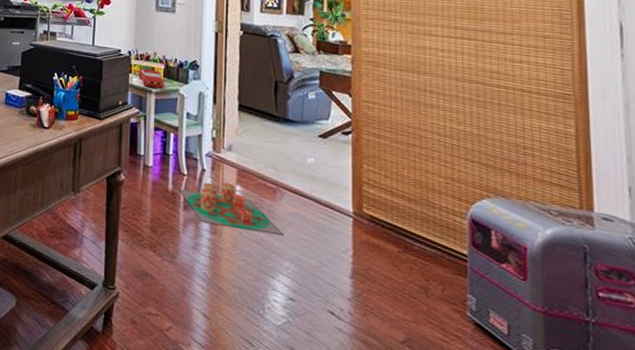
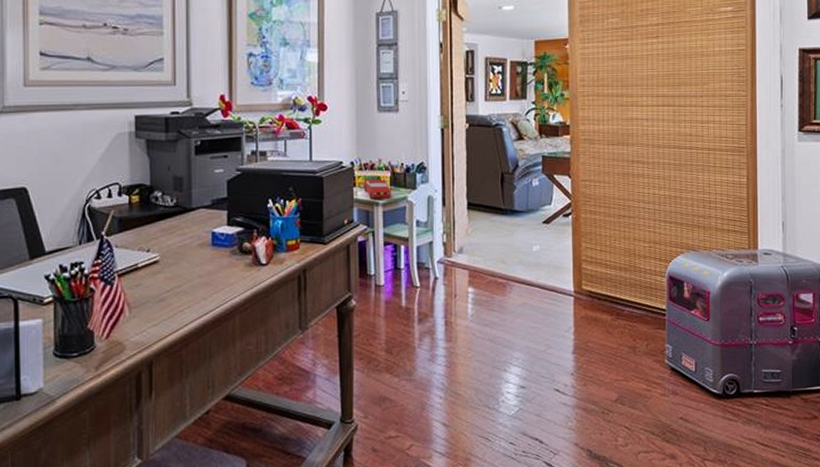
toy blocks: present [179,182,283,235] -> none [413,286,513,332]

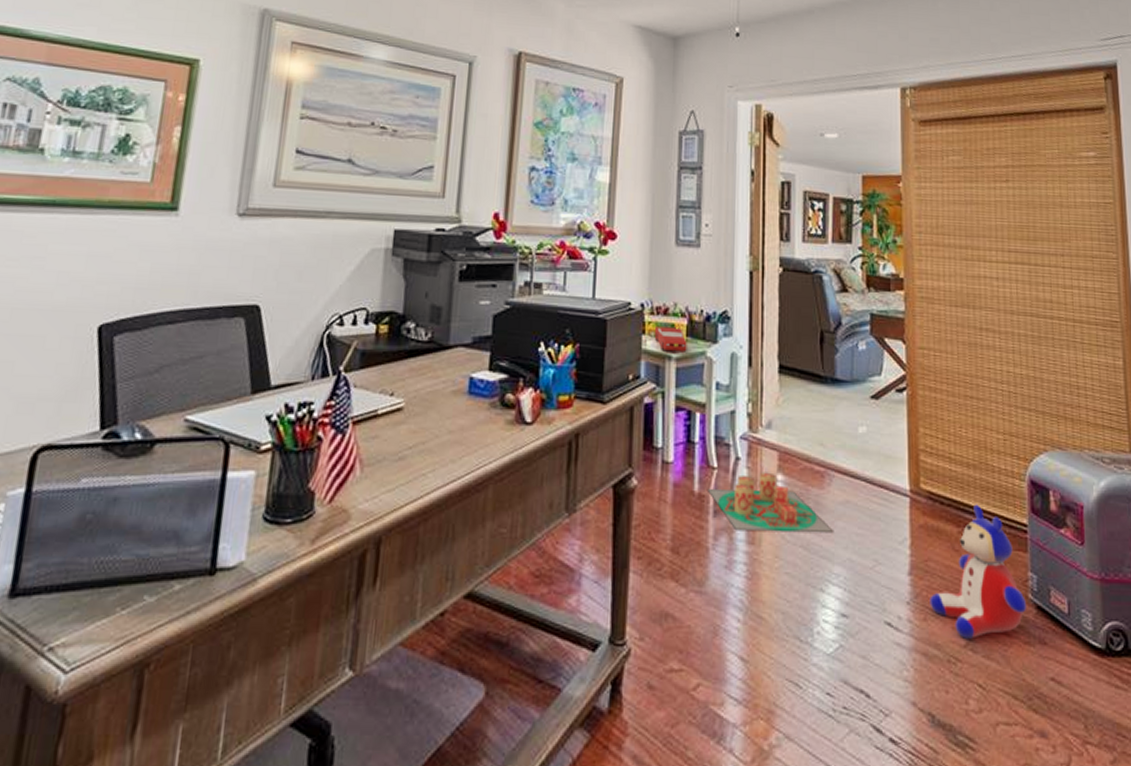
toy blocks: none [413,286,513,332] -> present [708,472,833,532]
stuffed animal: none [589,297,664,396] -> present [930,504,1027,639]

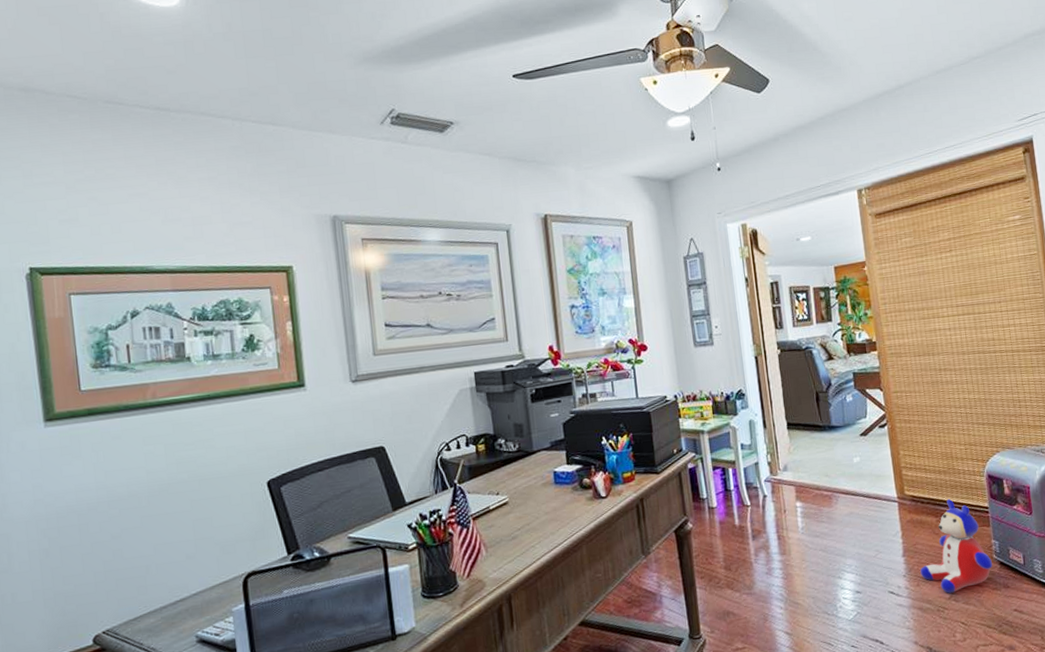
toy car: present [654,325,687,352] -> none [687,408,715,428]
toy blocks: present [708,472,833,532] -> none [746,502,843,547]

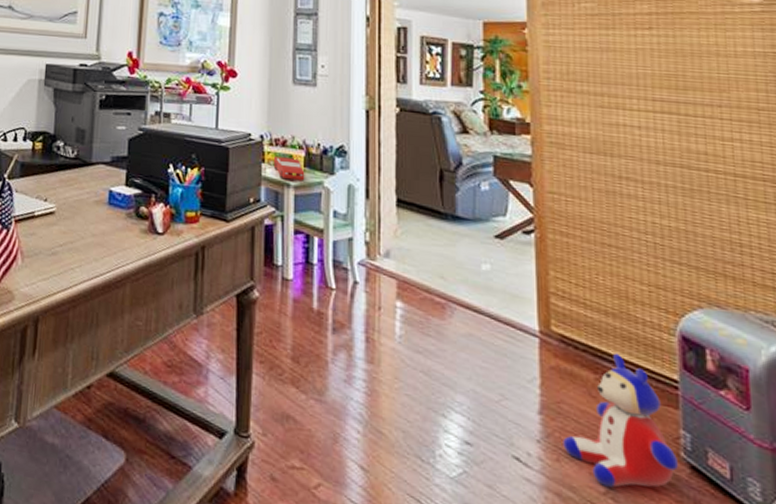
toy car: none [687,408,715,428] -> present [273,155,305,181]

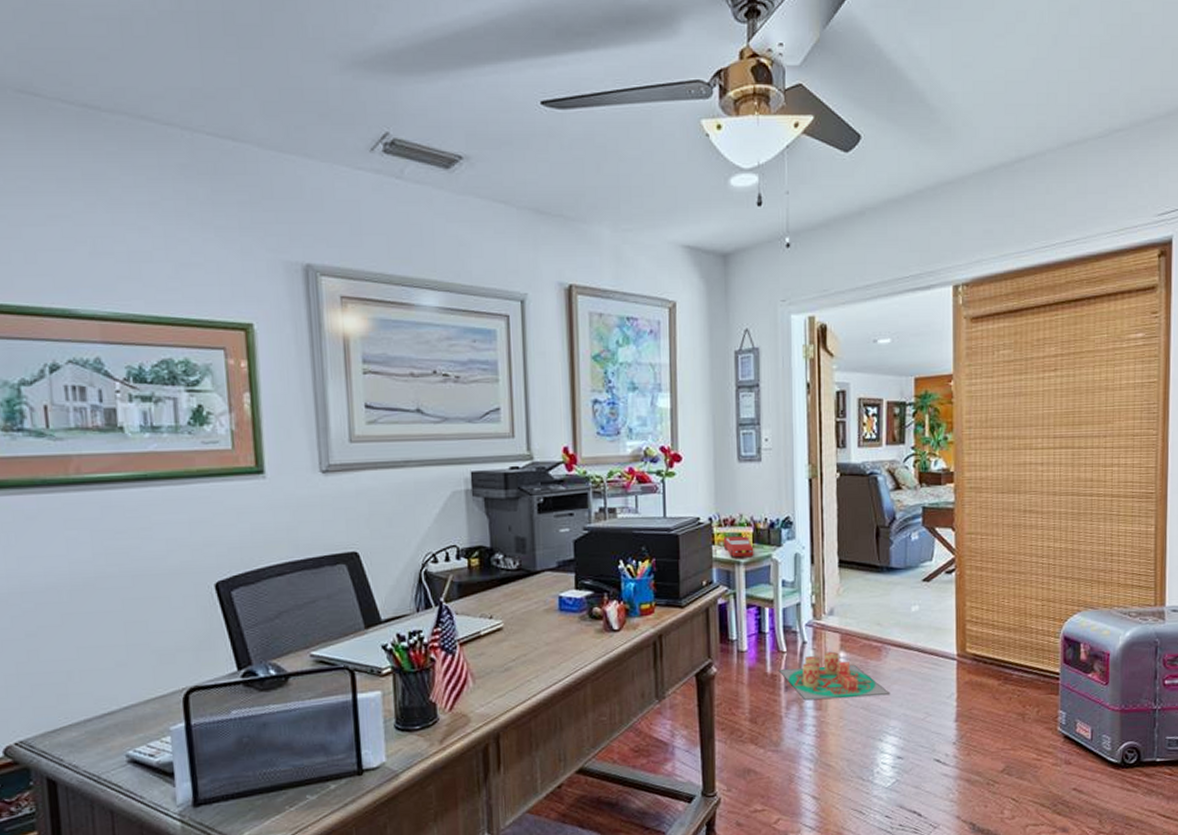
toy blocks: none [327,297,455,362] -> present [779,651,890,700]
stuffed animal: present [563,353,679,488] -> none [973,660,1056,766]

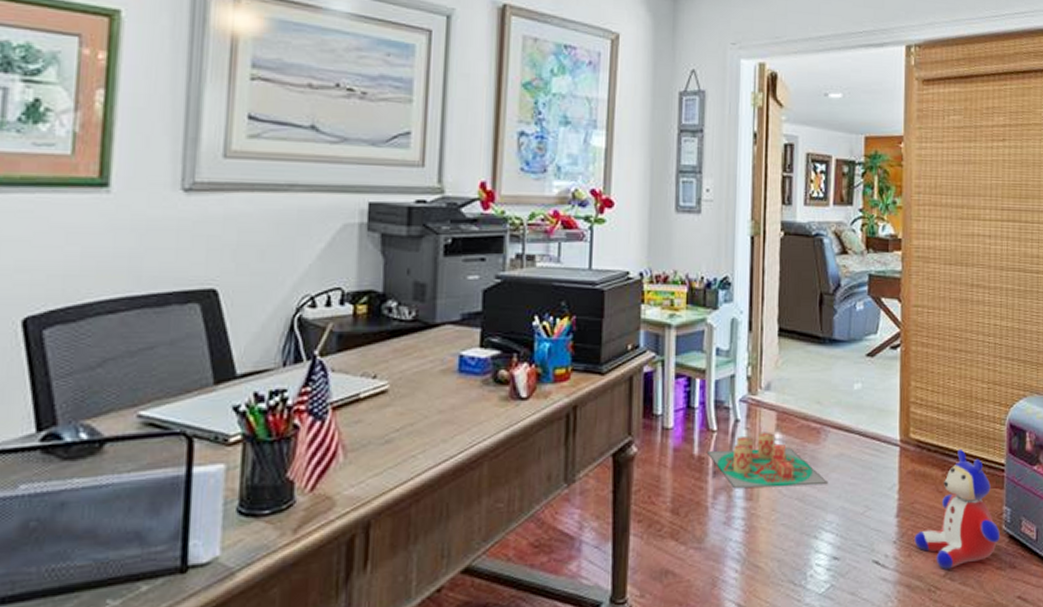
toy car: present [723,535,754,558] -> none [653,294,687,320]
stuffed animal: none [973,660,1056,766] -> present [914,449,1001,569]

